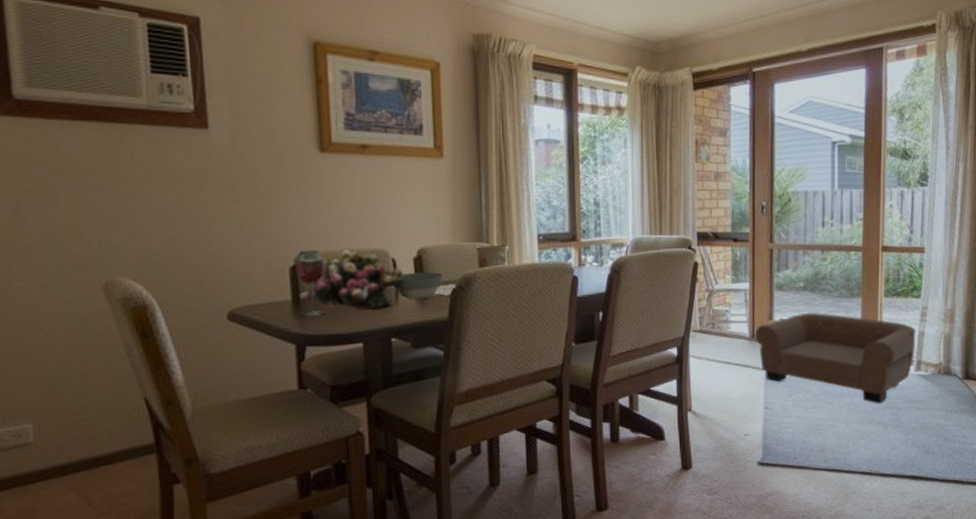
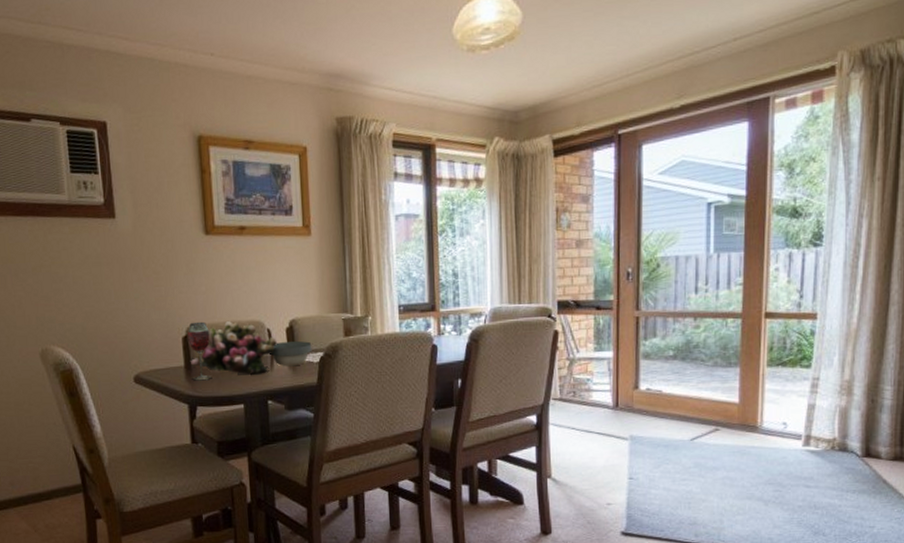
dog bed: present [754,313,916,403] -> none [618,382,805,478]

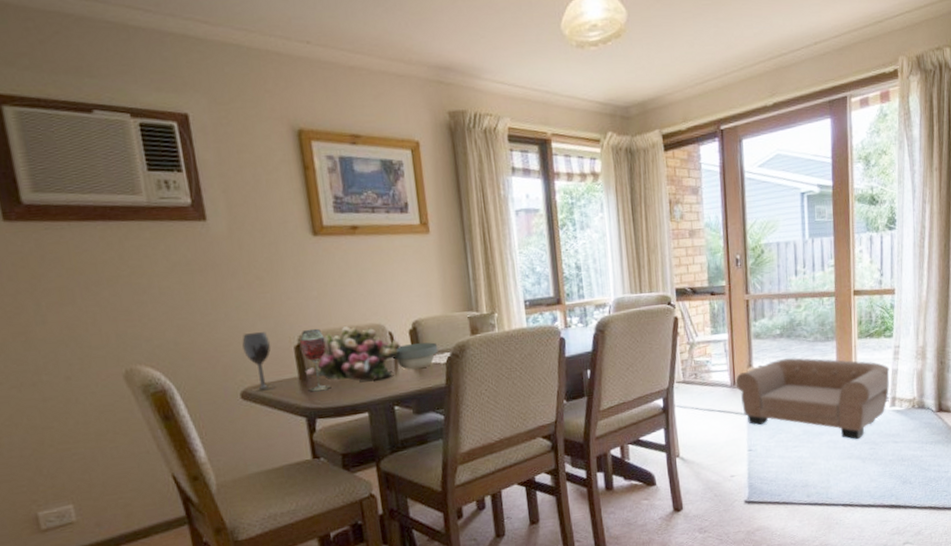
wine glass: none [138,322,164,378] -> present [242,332,276,393]
dog bed: none [618,382,805,478] -> present [735,357,890,439]

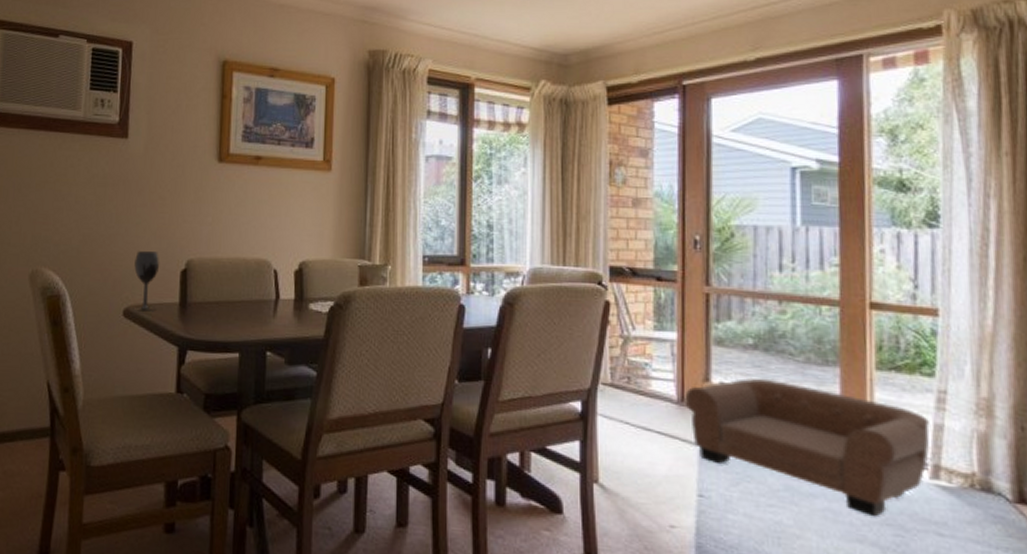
wineglass: present [299,328,330,392] -> none [185,255,212,322]
flower arrangement: present [306,326,402,381] -> none [187,257,284,319]
bowl: present [392,342,439,370] -> none [272,286,322,315]

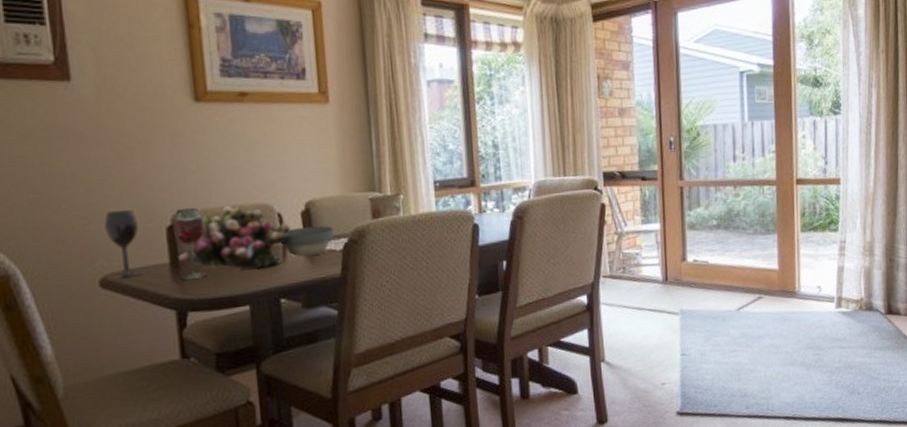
wineglass: none [185,255,212,322] -> present [172,207,206,281]
flower arrangement: none [187,257,284,319] -> present [178,206,292,269]
bowl: none [272,286,322,315] -> present [280,226,334,258]
dog bed: present [684,378,930,516] -> none [667,251,836,344]

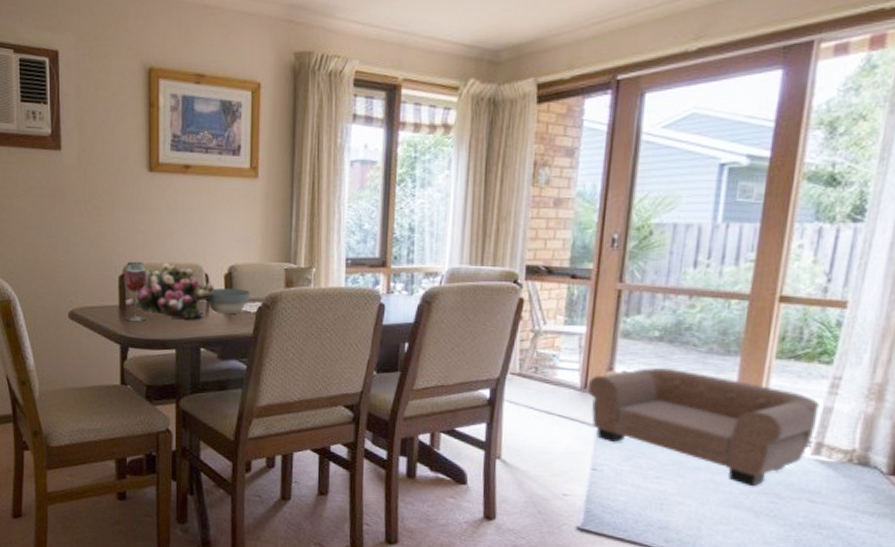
wine glass: present [104,210,142,281] -> none [76,259,99,315]
dog bed: none [667,251,836,344] -> present [587,368,820,486]

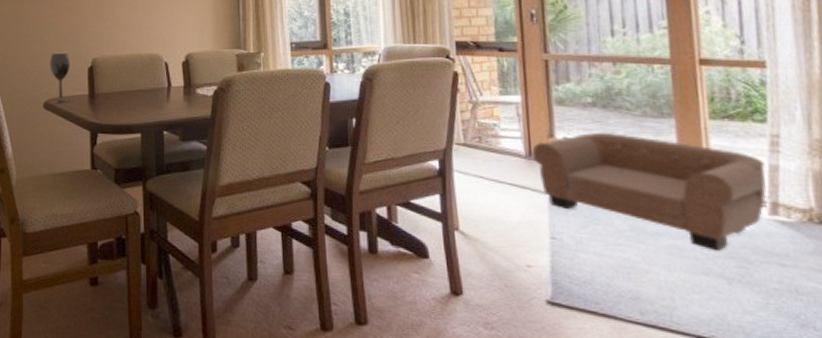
wine glass: none [76,259,99,315] -> present [50,53,71,104]
wineglass: present [123,261,147,322] -> none [92,54,113,109]
flower arrangement: present [126,263,215,319] -> none [94,54,175,104]
bowl: present [205,289,250,315] -> none [165,75,207,99]

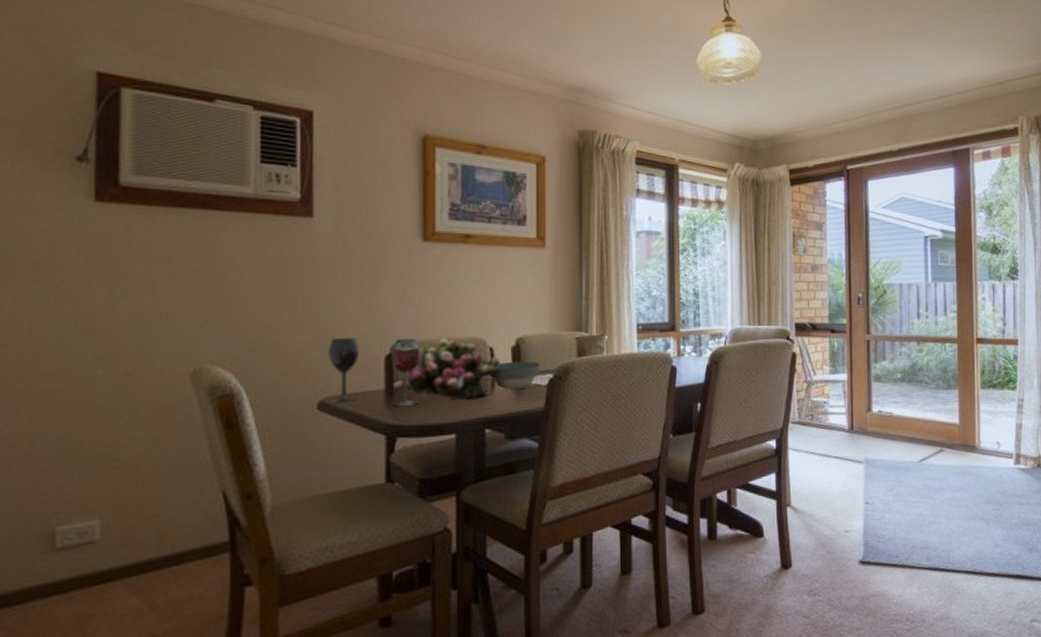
wineglass: none [92,54,113,109] -> present [391,338,421,407]
flower arrangement: none [94,54,175,104] -> present [393,338,501,399]
bowl: none [165,75,207,99] -> present [489,361,541,390]
dog bed: present [531,133,767,250] -> none [853,404,1014,498]

